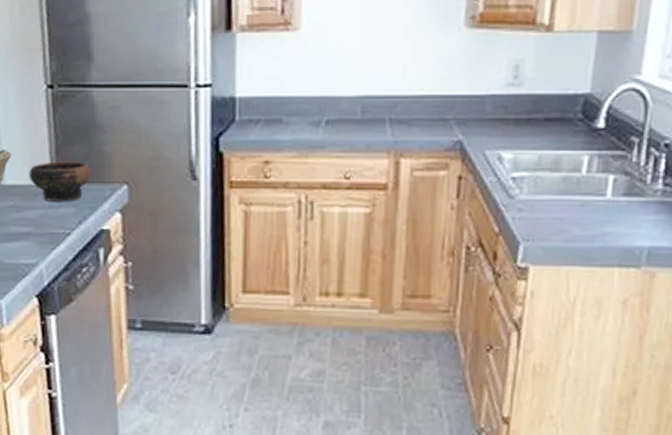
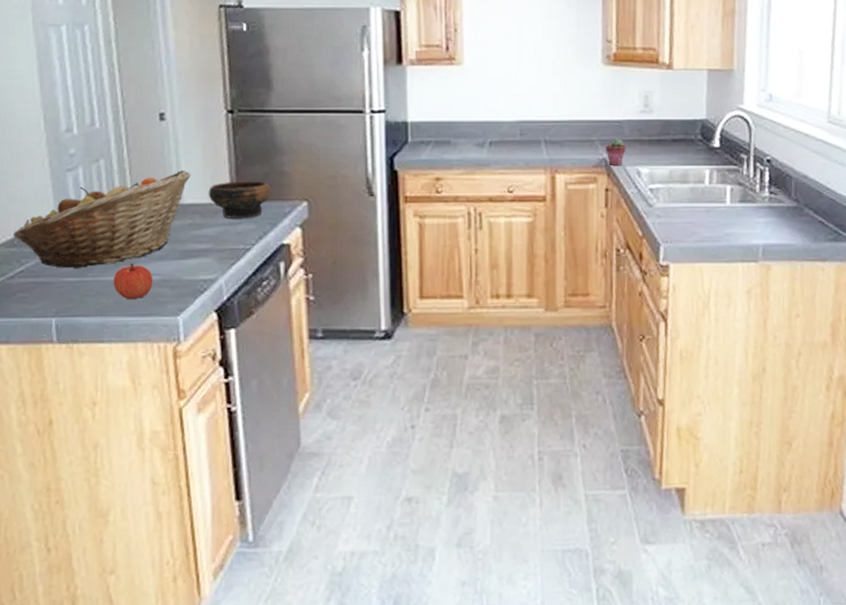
potted succulent: none [461,116,487,149] -> present [605,138,626,165]

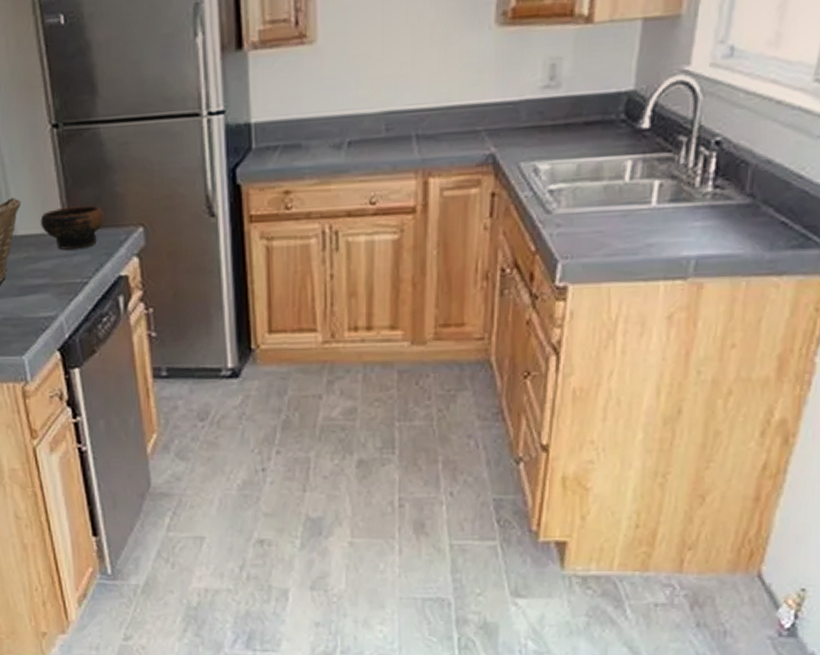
potted succulent: present [605,138,626,165] -> none [494,125,521,162]

